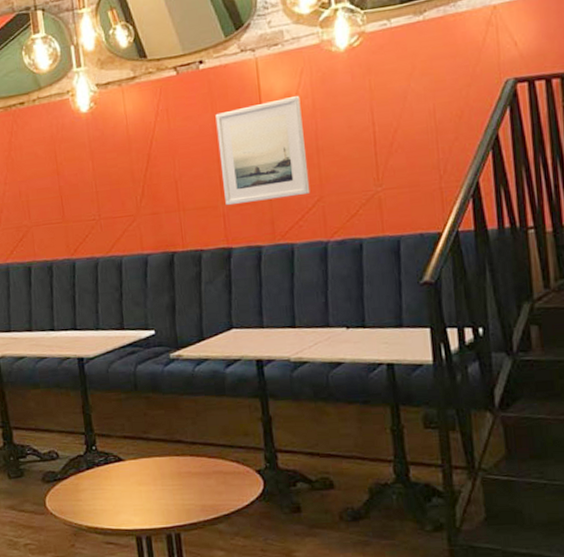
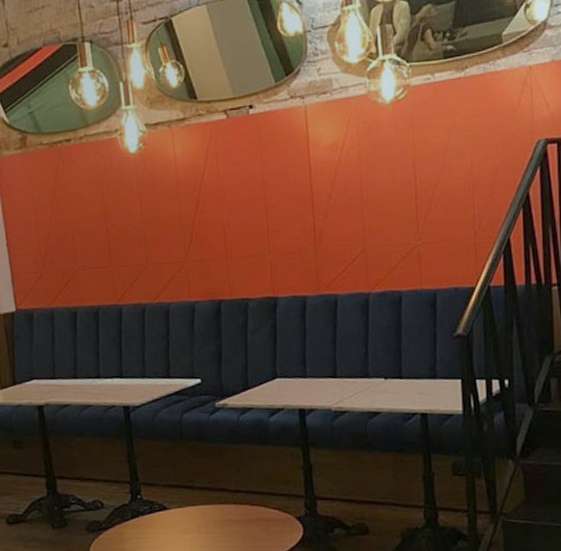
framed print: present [215,96,311,206] -> none [264,146,354,255]

